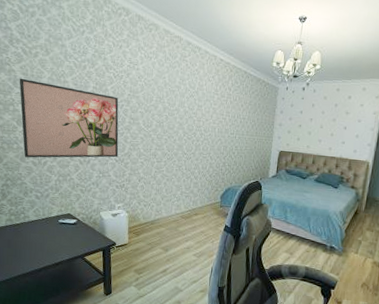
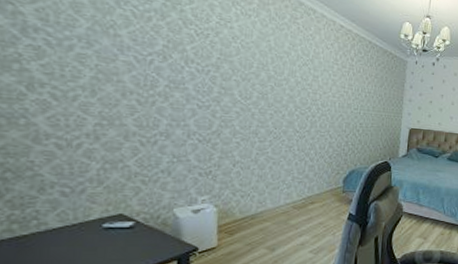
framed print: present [19,78,119,158] -> none [32,24,203,139]

